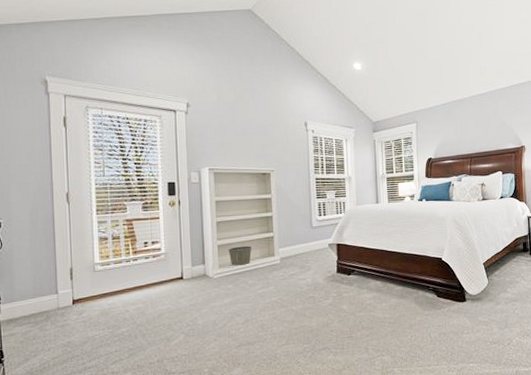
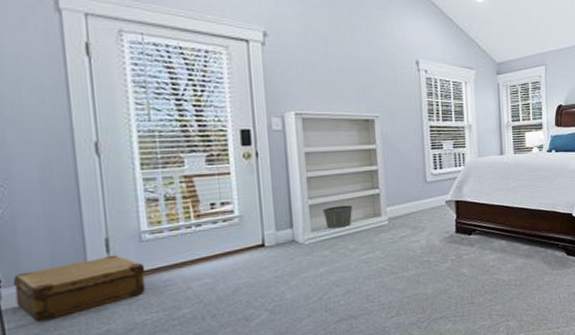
suitcase: none [9,281,97,332] -> present [13,255,146,322]

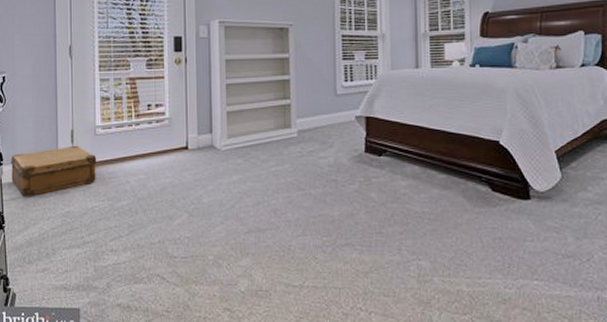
basket: present [322,205,353,229] -> none [238,114,266,137]

